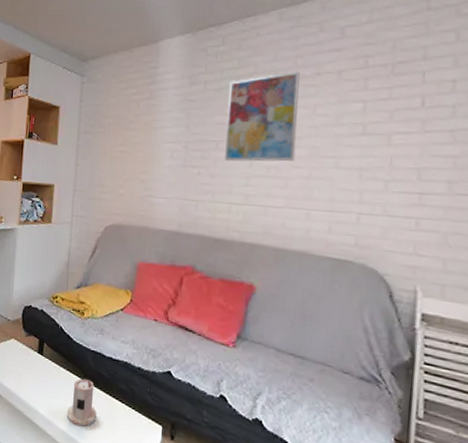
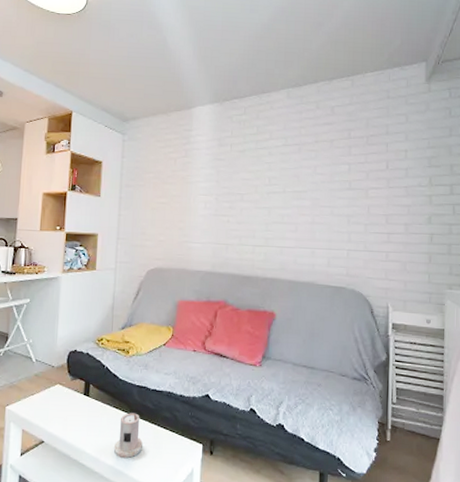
wall art: present [225,71,300,162] -> none [249,139,304,211]

